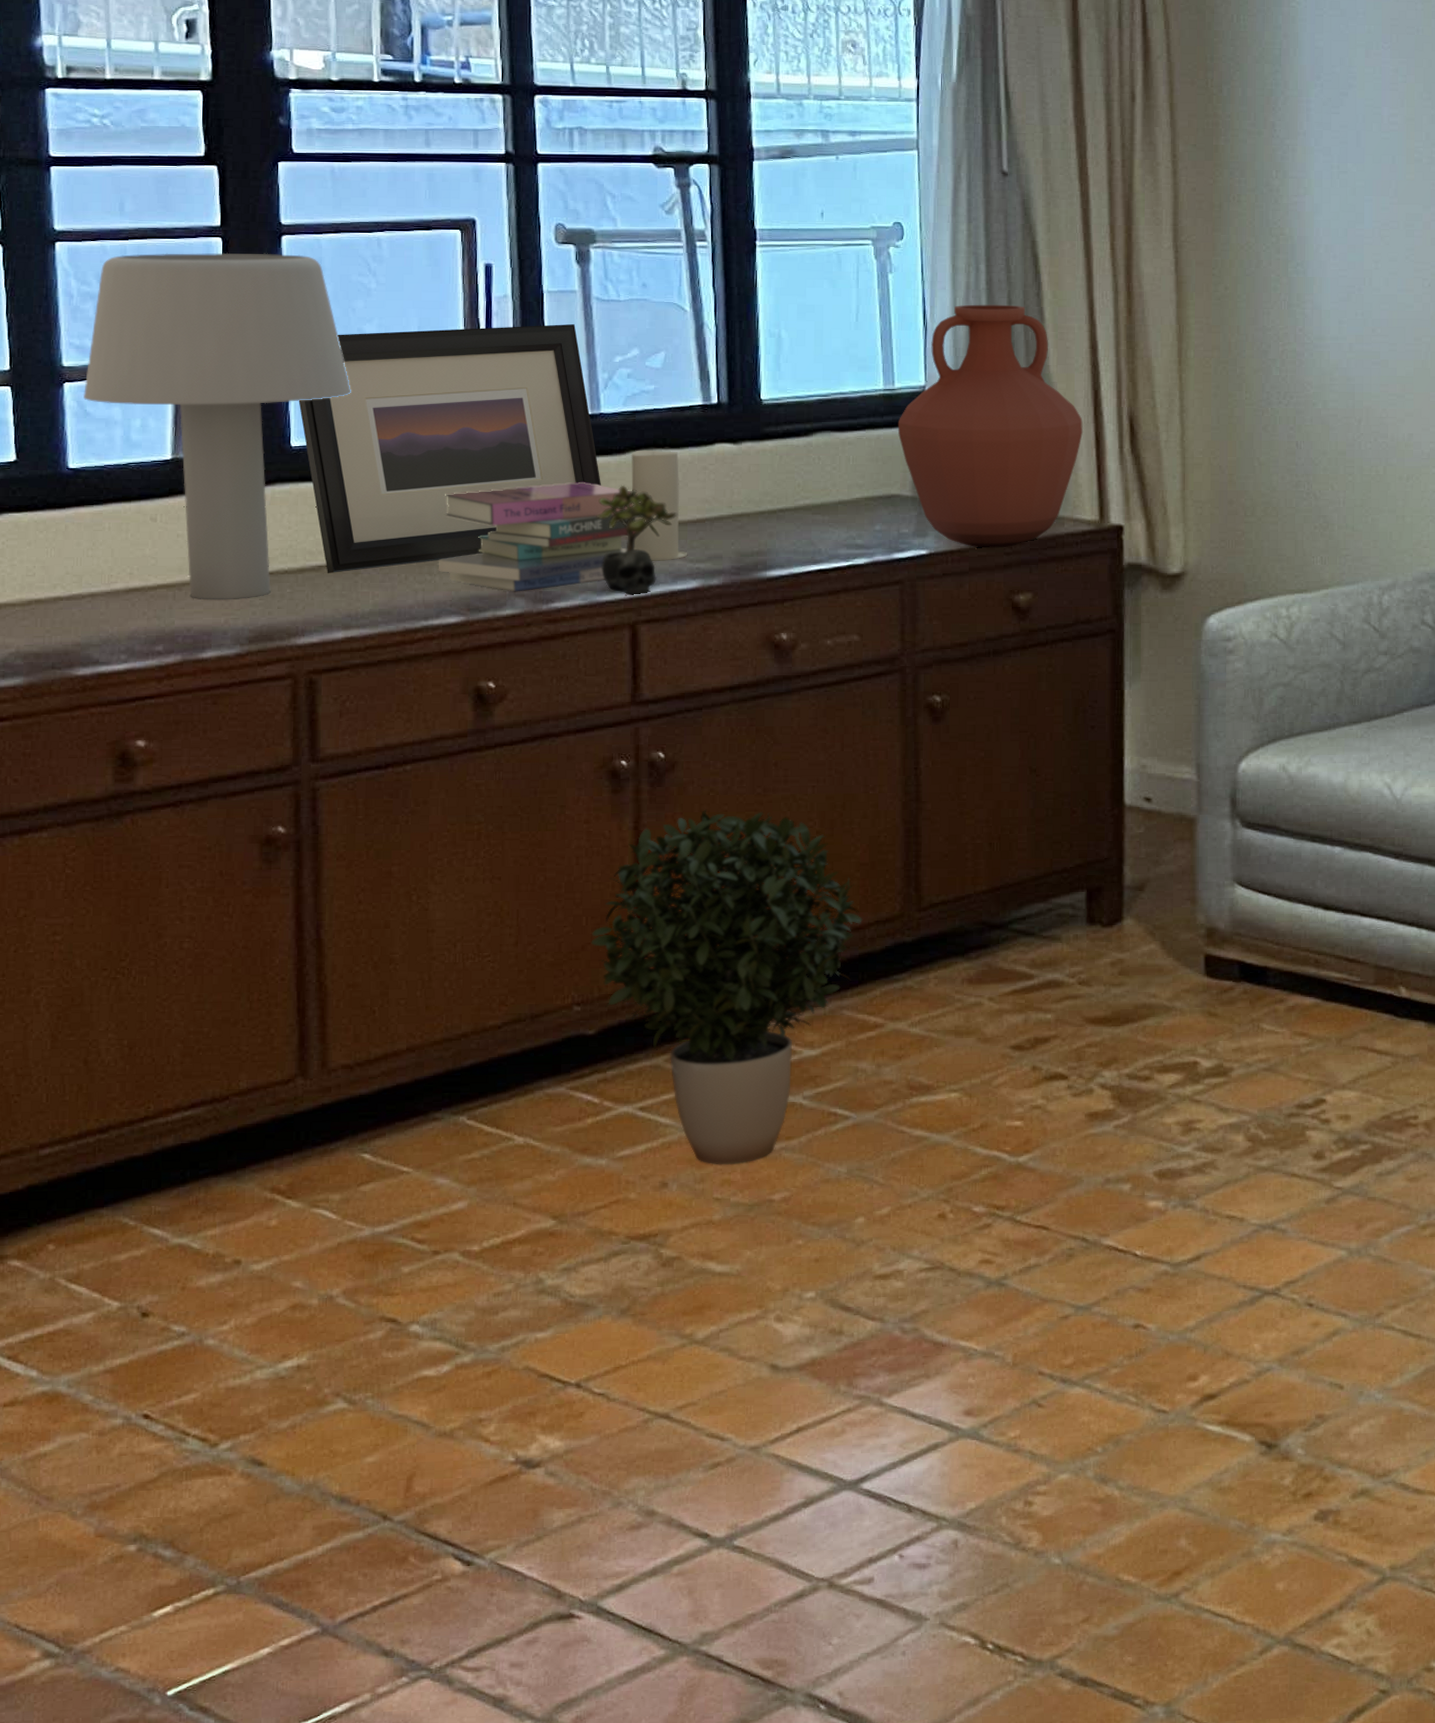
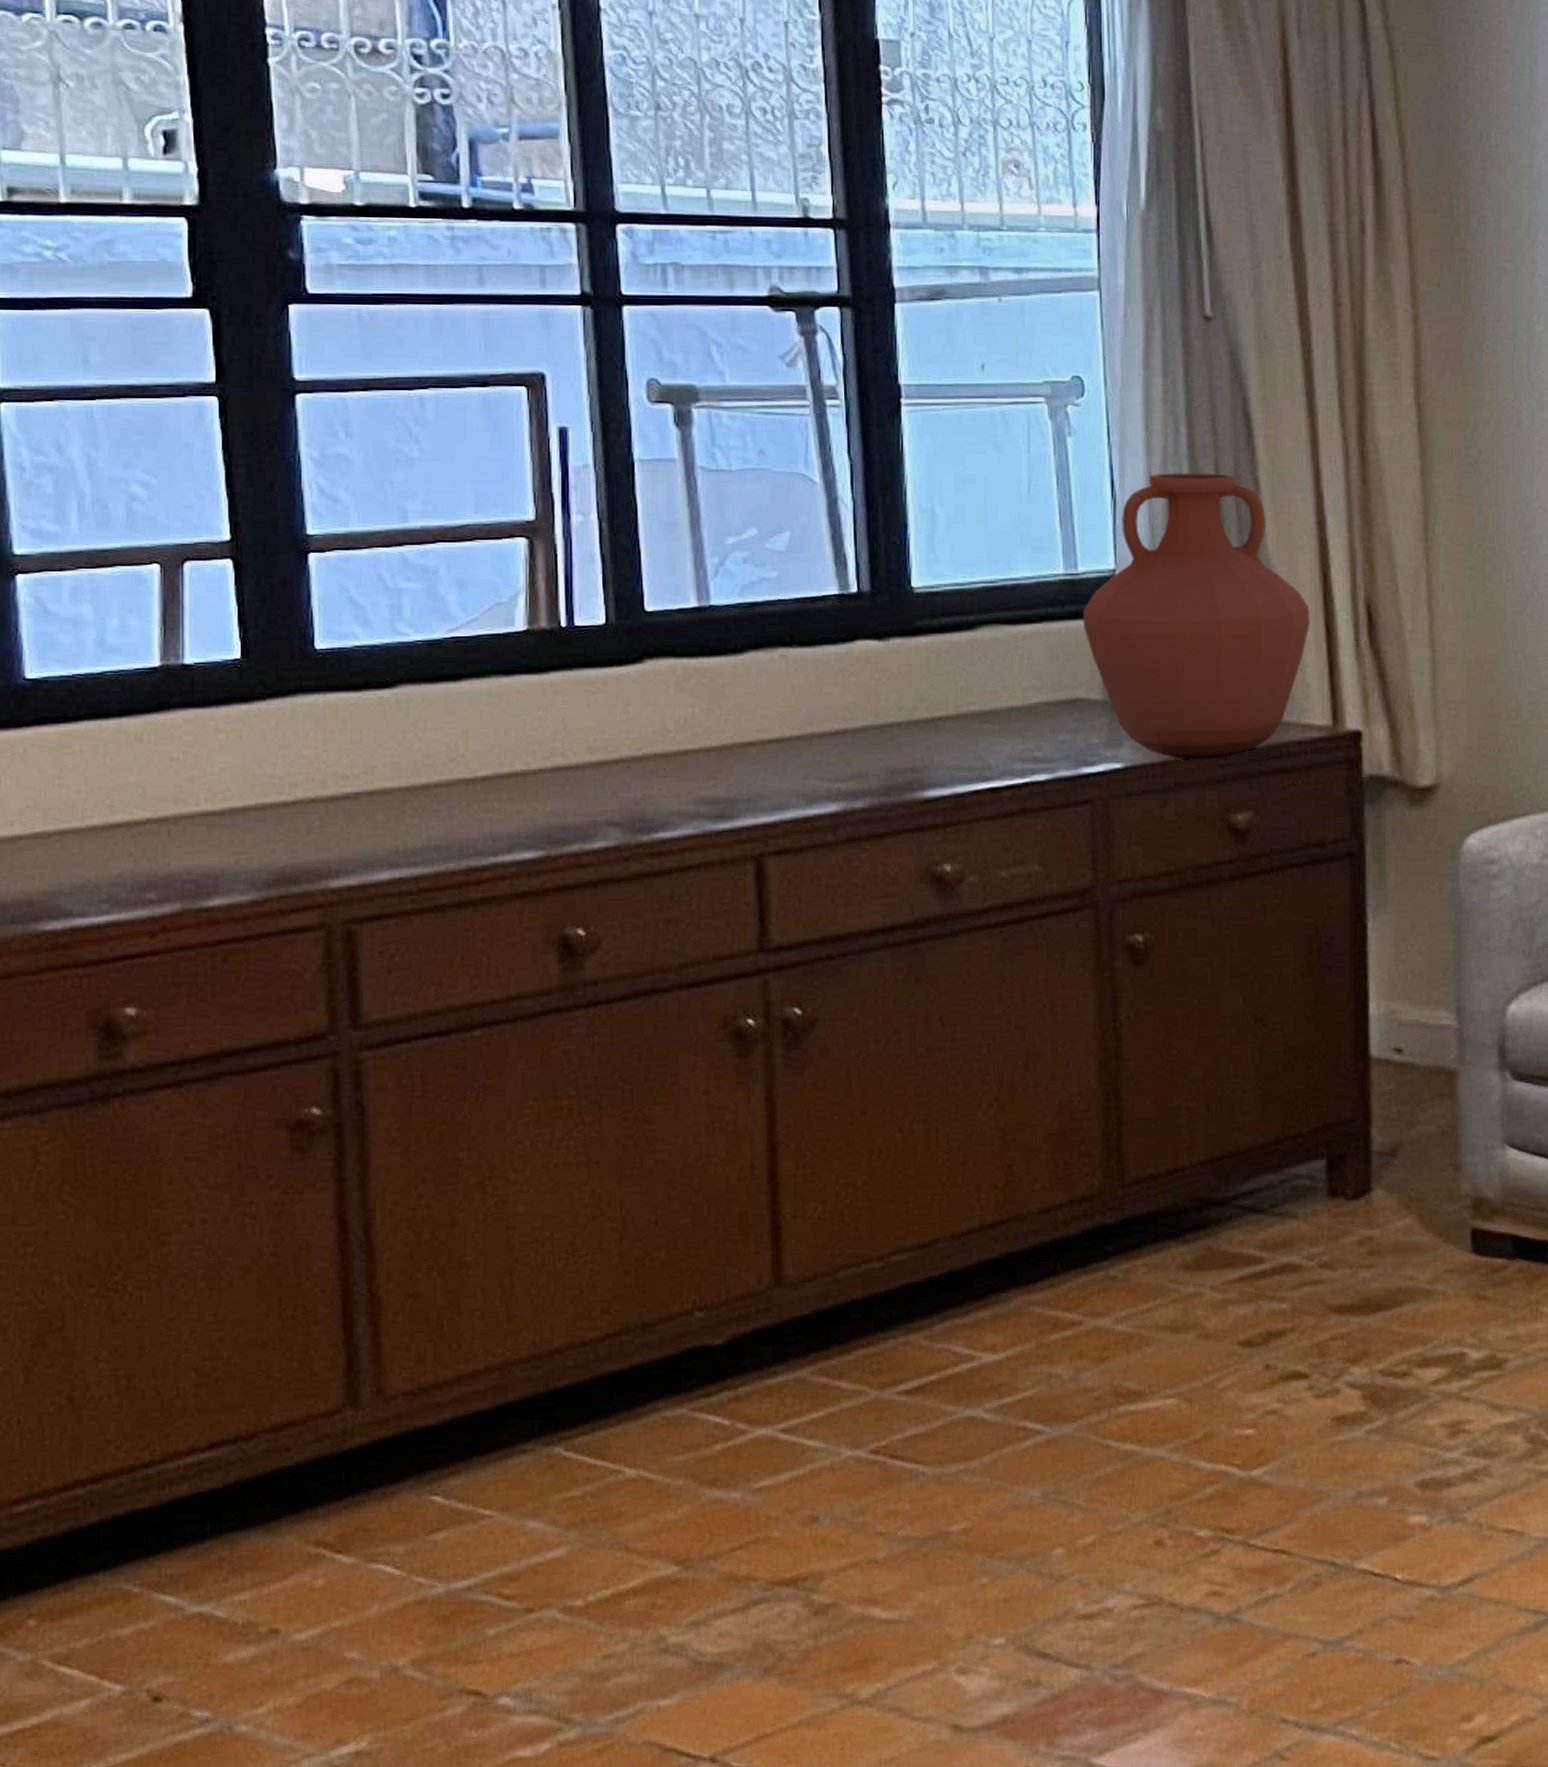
table lamp: present [83,252,352,600] -> none [42,414,393,837]
picture frame: present [298,323,602,573] -> none [323,498,715,802]
books: present [439,482,637,592] -> none [510,688,760,821]
potted plant: present [591,809,862,1165] -> none [714,1074,1053,1494]
succulent plant: present [596,485,677,595] -> none [708,690,809,822]
candle: present [631,450,688,562] -> none [751,648,825,782]

